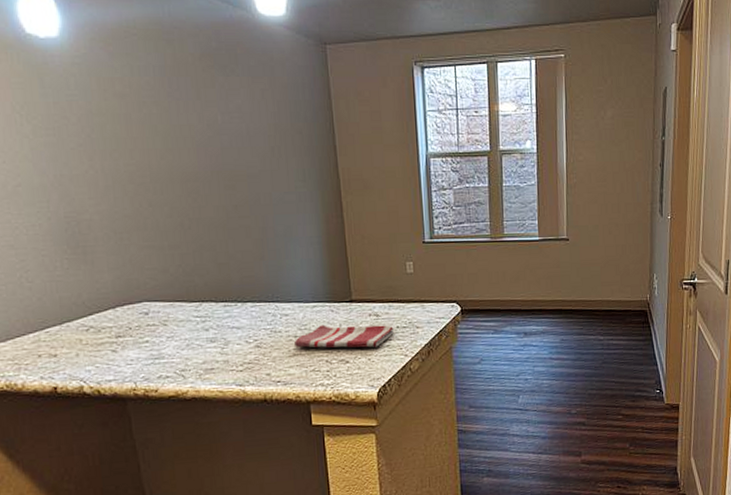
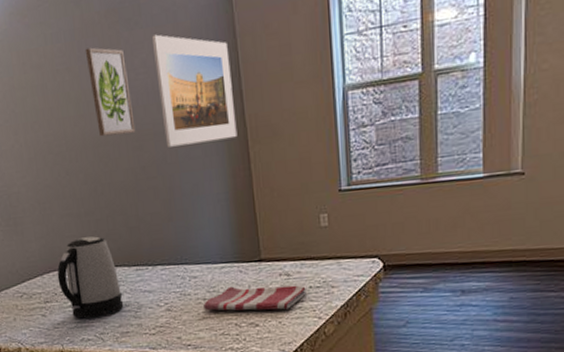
kettle: none [133,270,209,355] -> present [57,236,124,319]
wall art: none [176,86,229,173] -> present [85,47,136,137]
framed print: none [247,84,331,190] -> present [151,34,237,147]

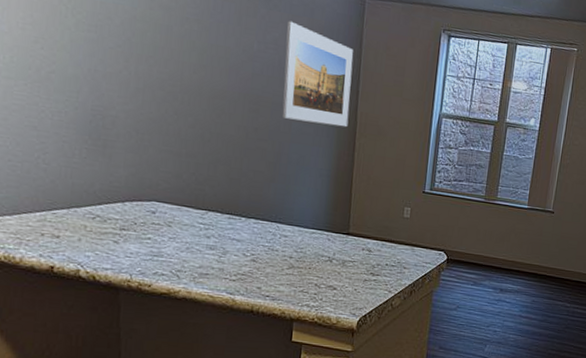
kettle: present [57,236,124,319] -> none [141,175,209,256]
wall art: present [85,47,136,137] -> none [217,9,258,96]
dish towel: present [203,285,306,311] -> none [288,250,383,280]

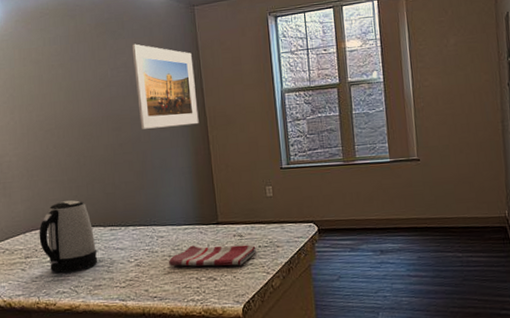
kettle: none [141,175,209,256] -> present [39,200,98,273]
dish towel: none [288,250,383,280] -> present [169,244,256,267]

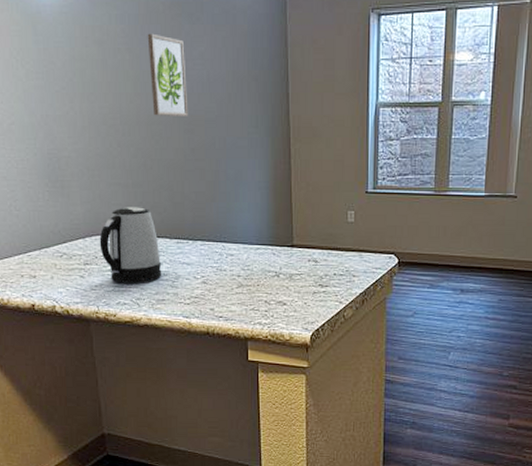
wall art: none [76,50,116,119] -> present [147,33,189,116]
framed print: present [131,44,199,129] -> none [211,32,281,134]
dish towel: present [169,244,256,267] -> none [238,266,331,292]

